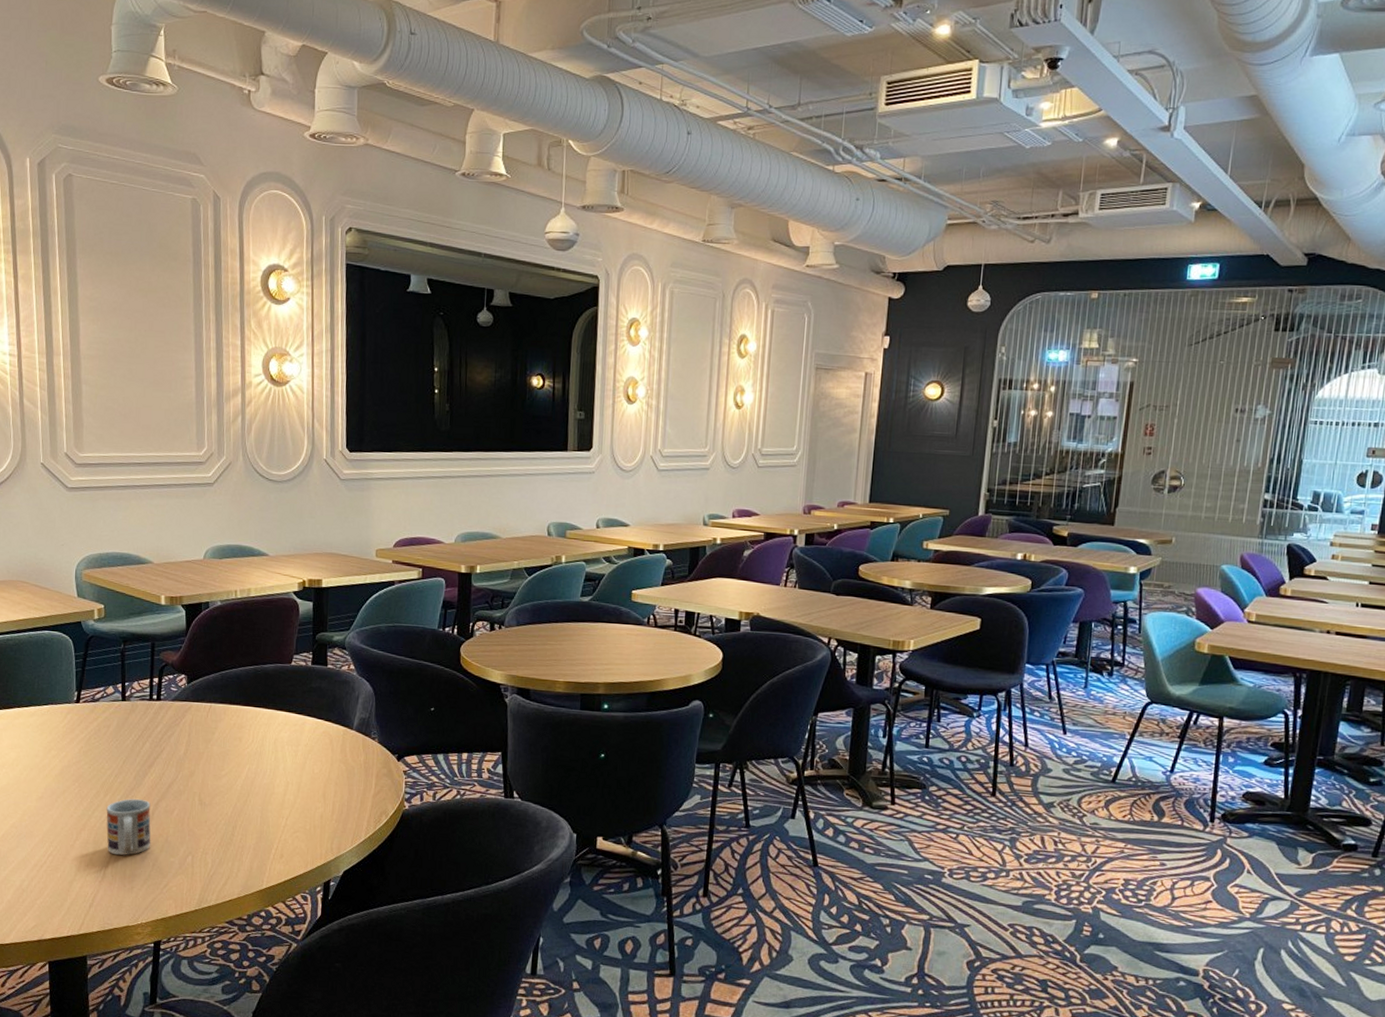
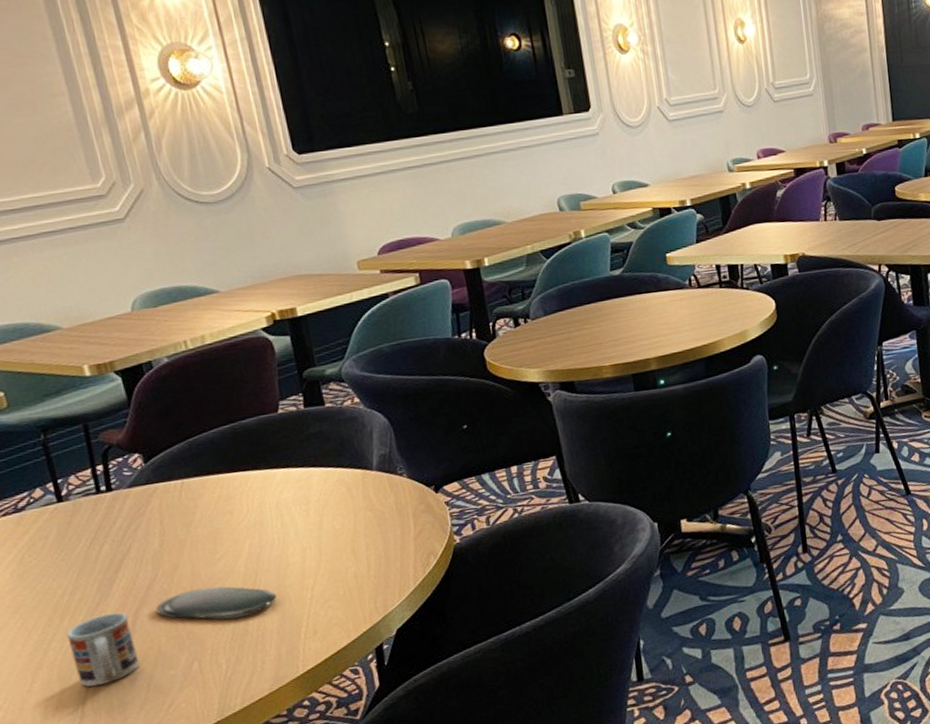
oval tray: none [171,795,259,828] -> present [155,586,277,620]

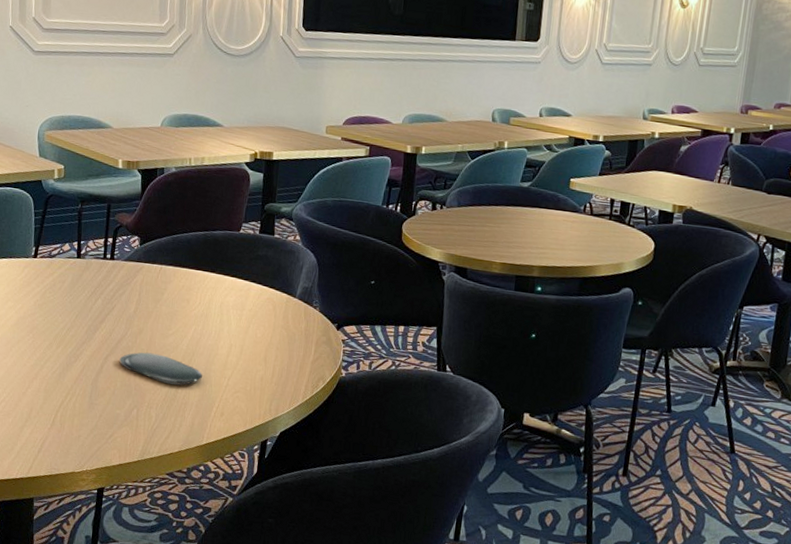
cup: present [66,612,140,687] -> none [57,352,100,406]

